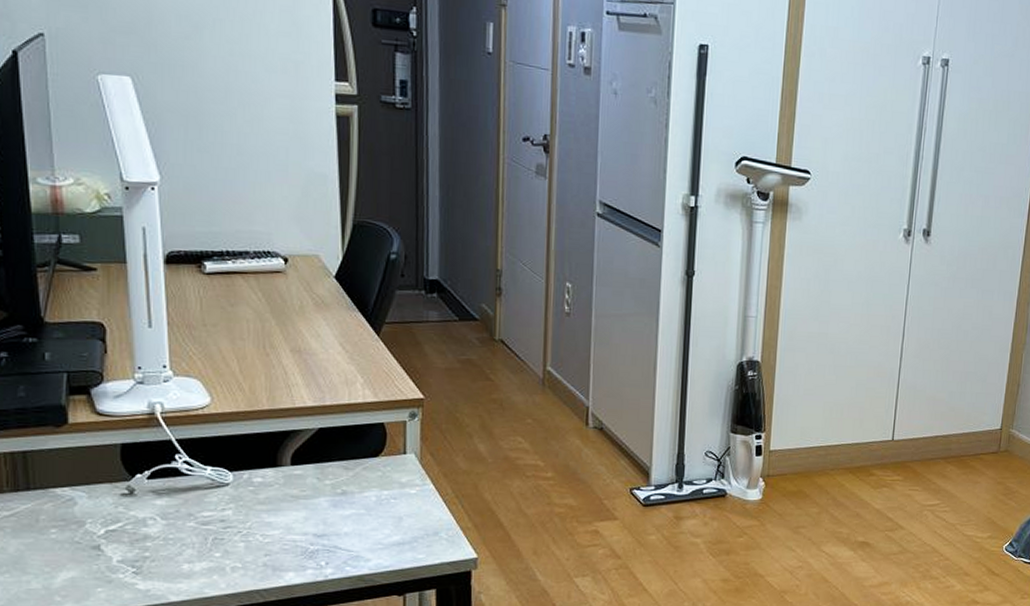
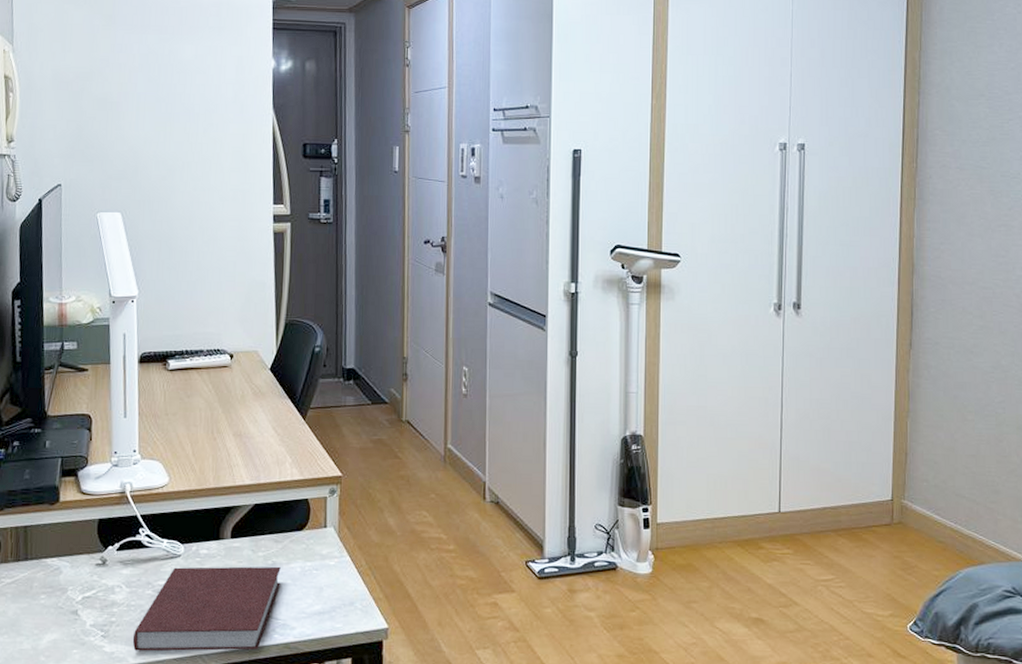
notebook: none [172,495,353,588] -> present [132,566,281,652]

